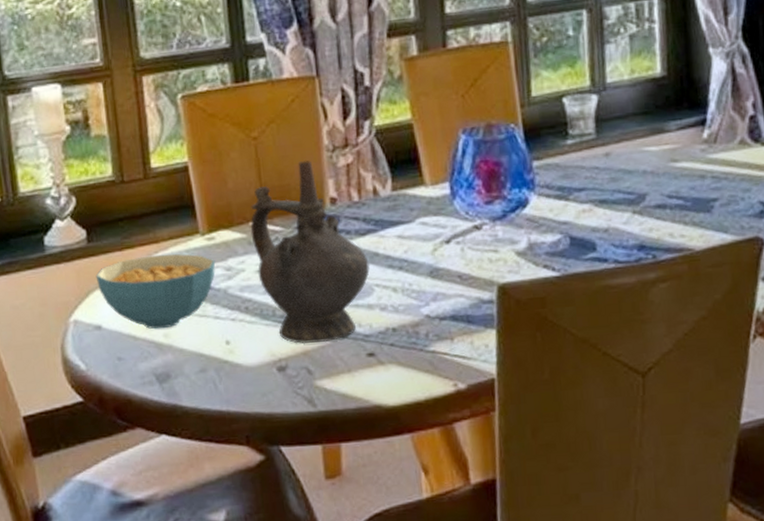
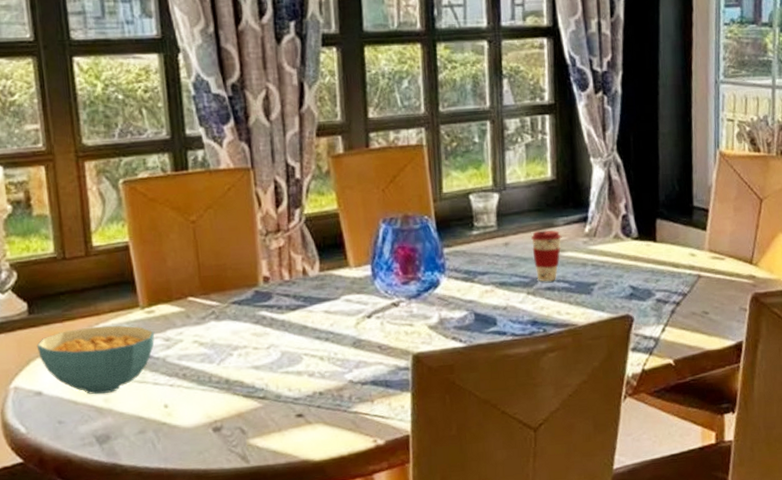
ceremonial vessel: present [250,161,370,345] -> none [188,243,299,407]
coffee cup: none [637,136,675,199] -> present [531,230,562,282]

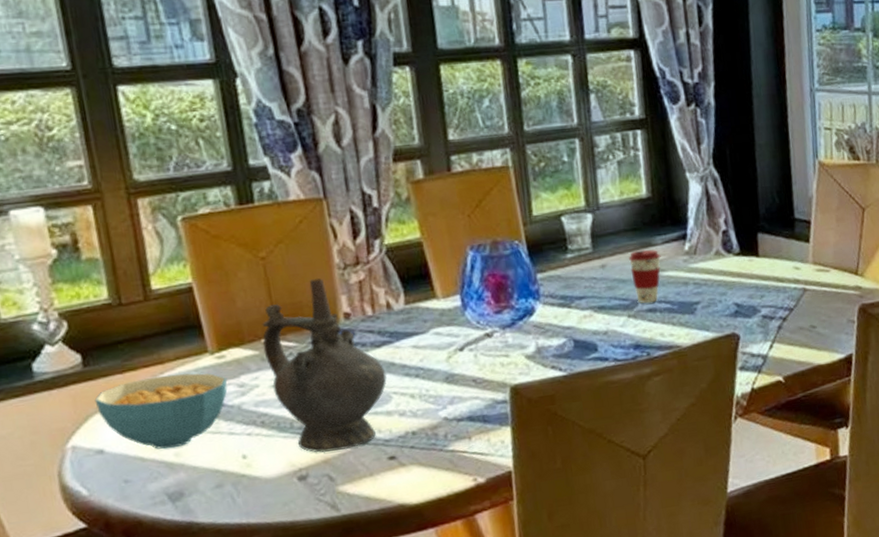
ceremonial vessel: none [188,243,299,407] -> present [262,278,387,453]

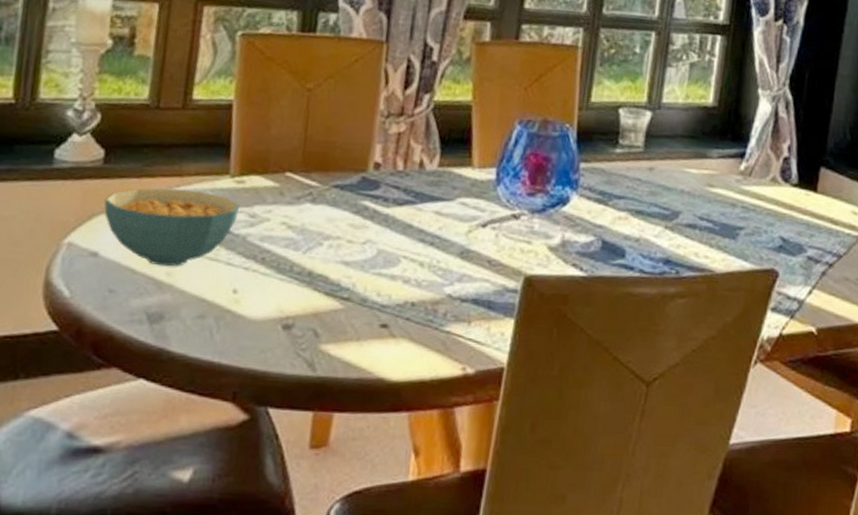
ceremonial vessel: present [262,278,387,453] -> none [282,121,401,307]
coffee cup: present [629,249,661,304] -> none [677,159,714,219]

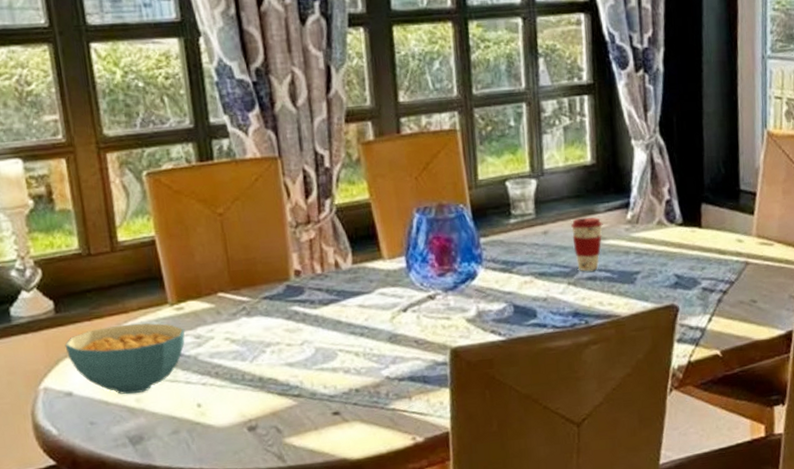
coffee cup: none [677,159,714,219] -> present [571,217,603,272]

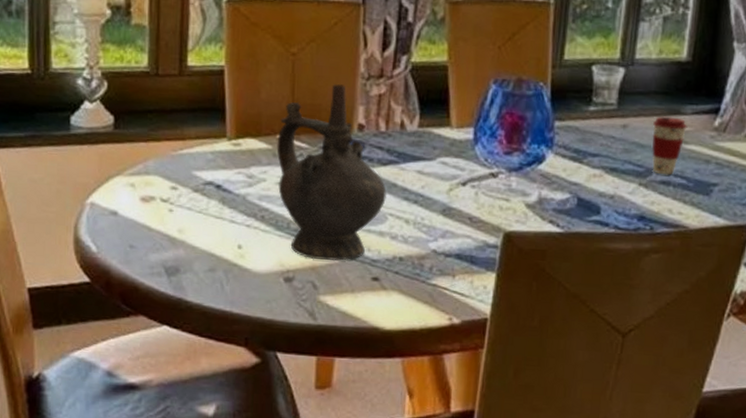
cereal bowl: present [64,322,185,395] -> none [118,151,239,225]
ceremonial vessel: none [218,236,333,406] -> present [276,84,387,261]

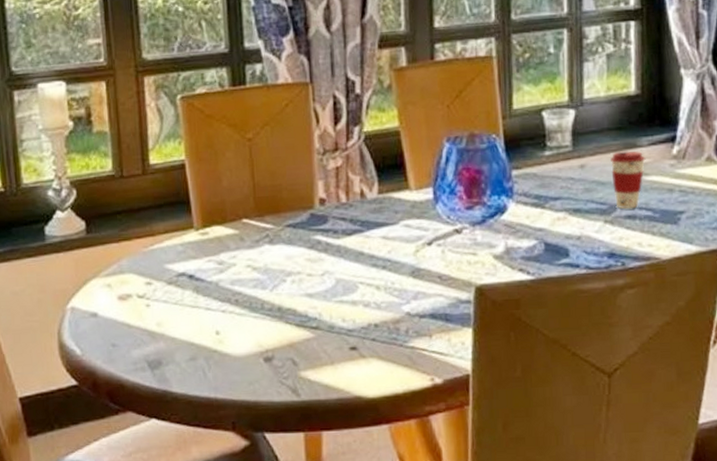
ceremonial vessel: present [276,84,387,261] -> none [242,163,355,337]

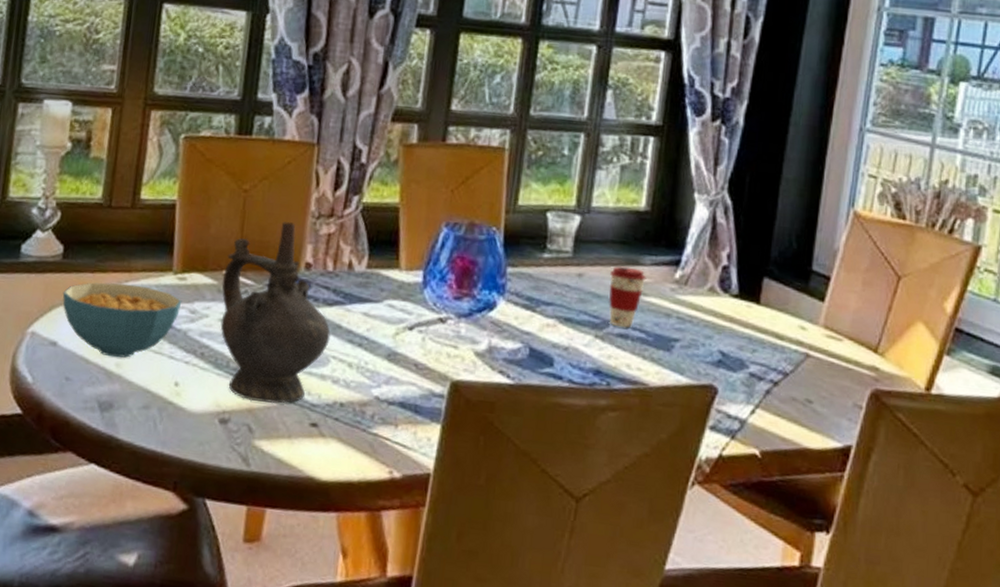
cereal bowl: none [93,247,209,318] -> present [62,282,182,358]
ceremonial vessel: none [242,163,355,337] -> present [220,222,331,404]

